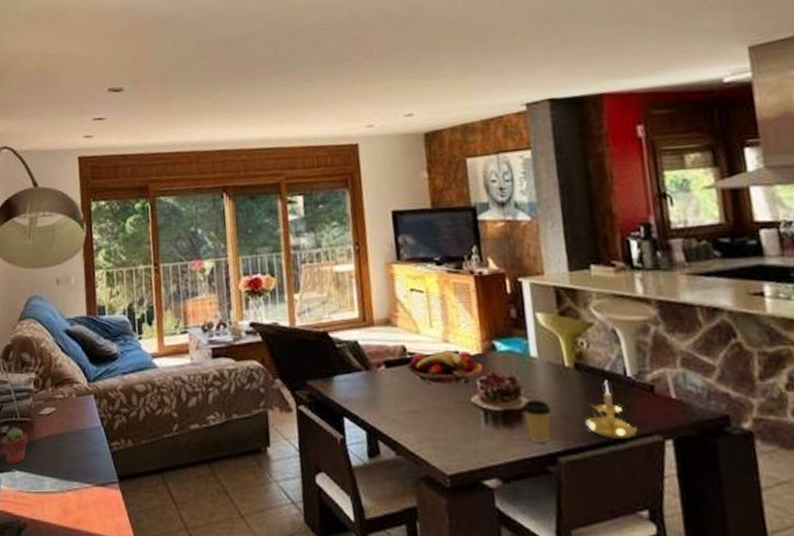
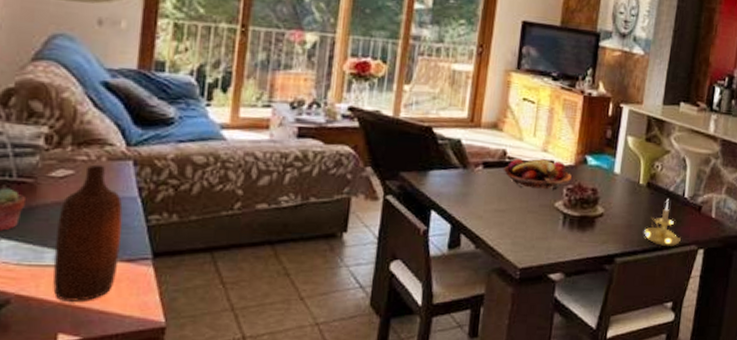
bottle: none [50,401,95,524] -> present [52,164,123,301]
coffee cup: present [522,399,552,443] -> none [596,209,620,245]

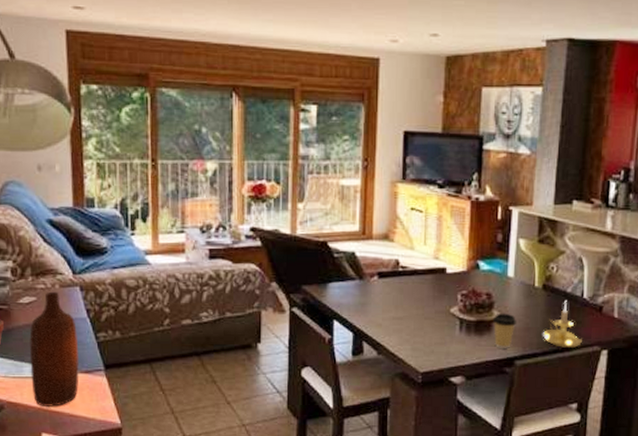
fruit basket: present [503,159,572,190] -> none [397,267,465,297]
coffee cup: none [596,209,620,245] -> present [492,313,517,348]

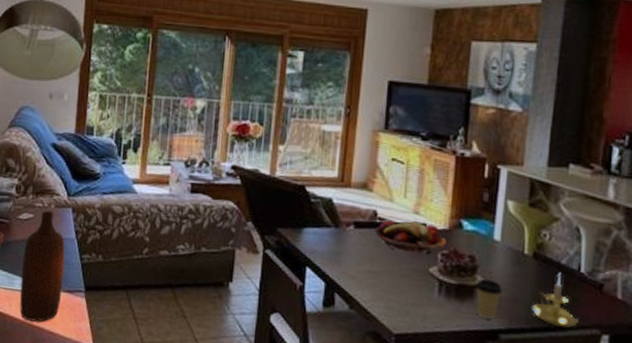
fruit basket: none [397,267,465,297] -> present [374,220,446,255]

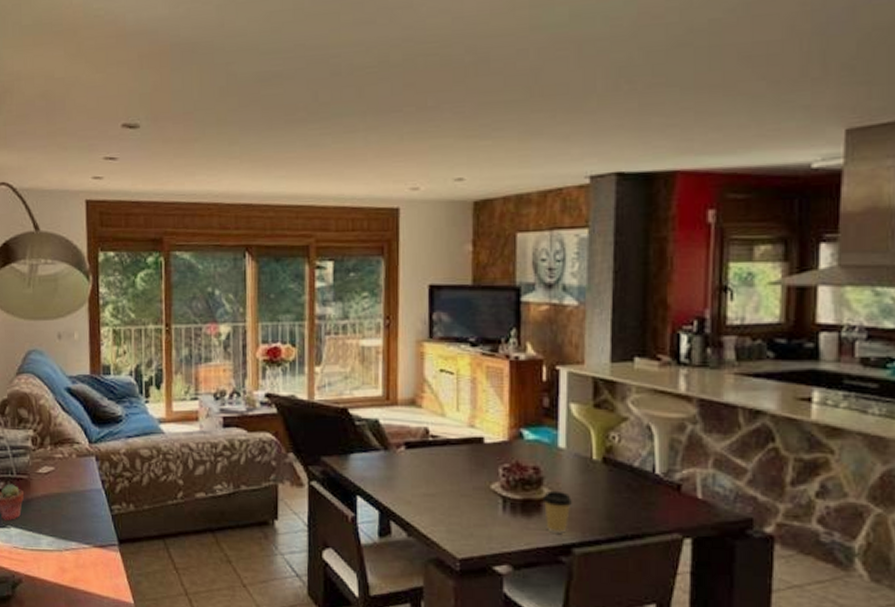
bottle: present [19,210,65,322] -> none [47,461,94,582]
fruit basket: present [374,220,446,255] -> none [427,436,506,471]
candle holder: present [532,273,579,329] -> none [606,477,657,536]

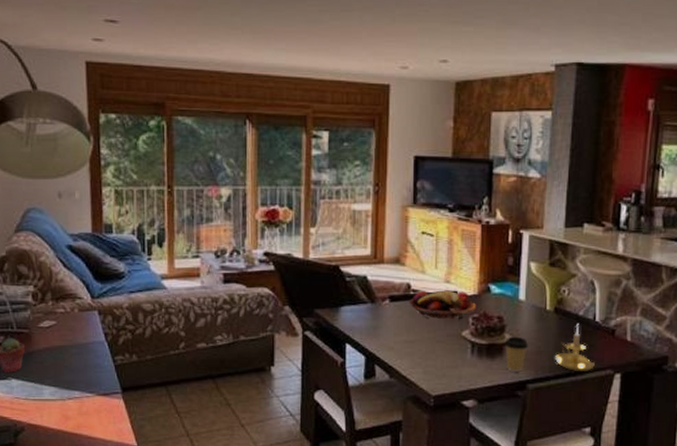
fruit basket: none [427,436,506,471] -> present [408,290,476,320]
candle holder: none [606,477,657,536] -> present [555,324,595,372]

